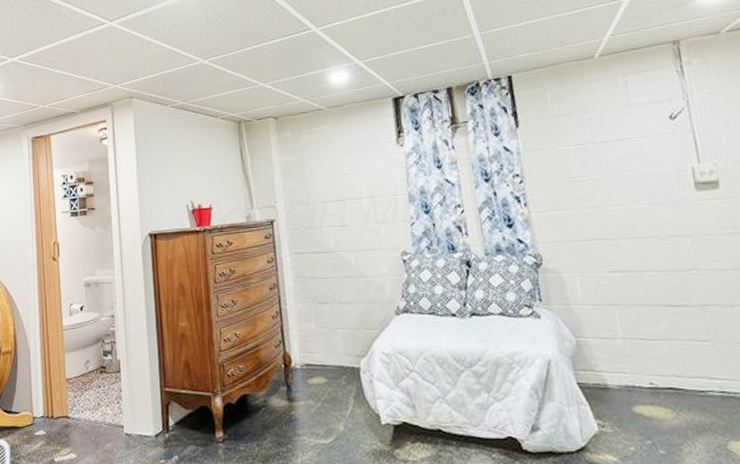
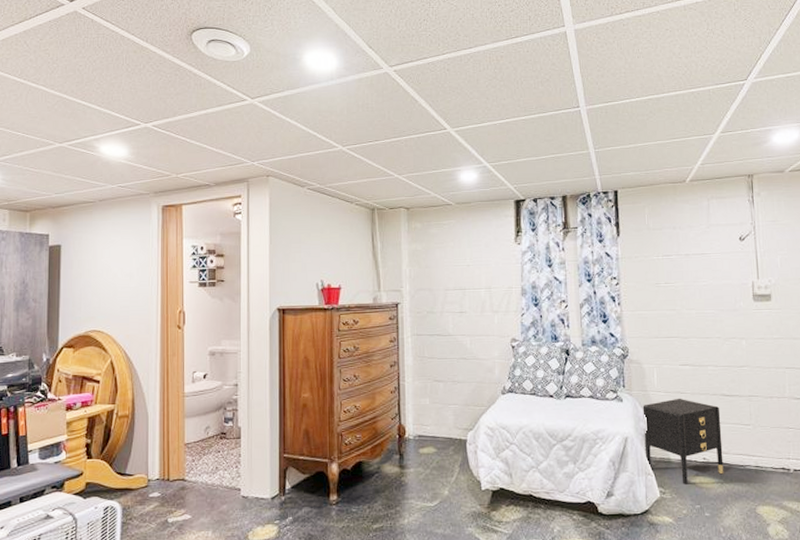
nightstand: none [566,311,679,415] -> present [642,398,724,484]

